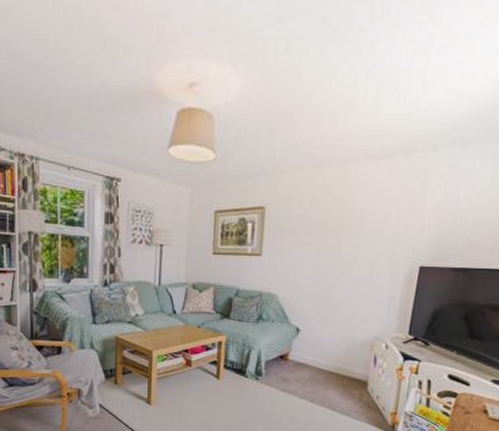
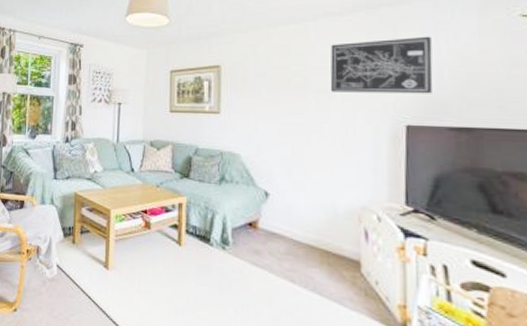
wall art: none [362,183,453,238] -> present [330,36,433,94]

